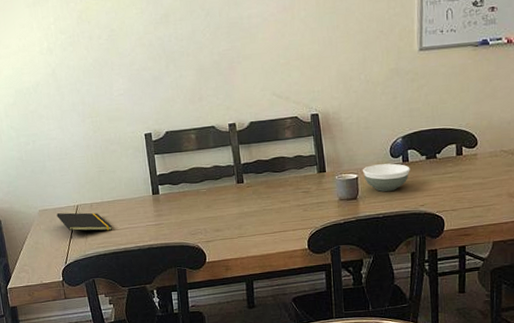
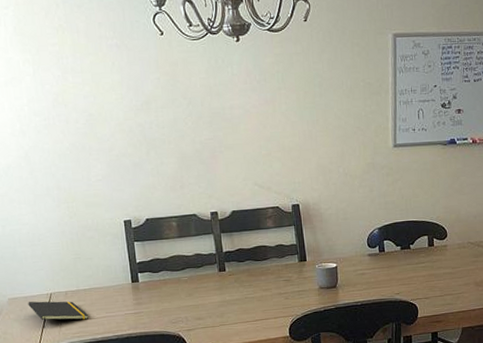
bowl: present [363,163,410,192] -> none [342,253,386,280]

